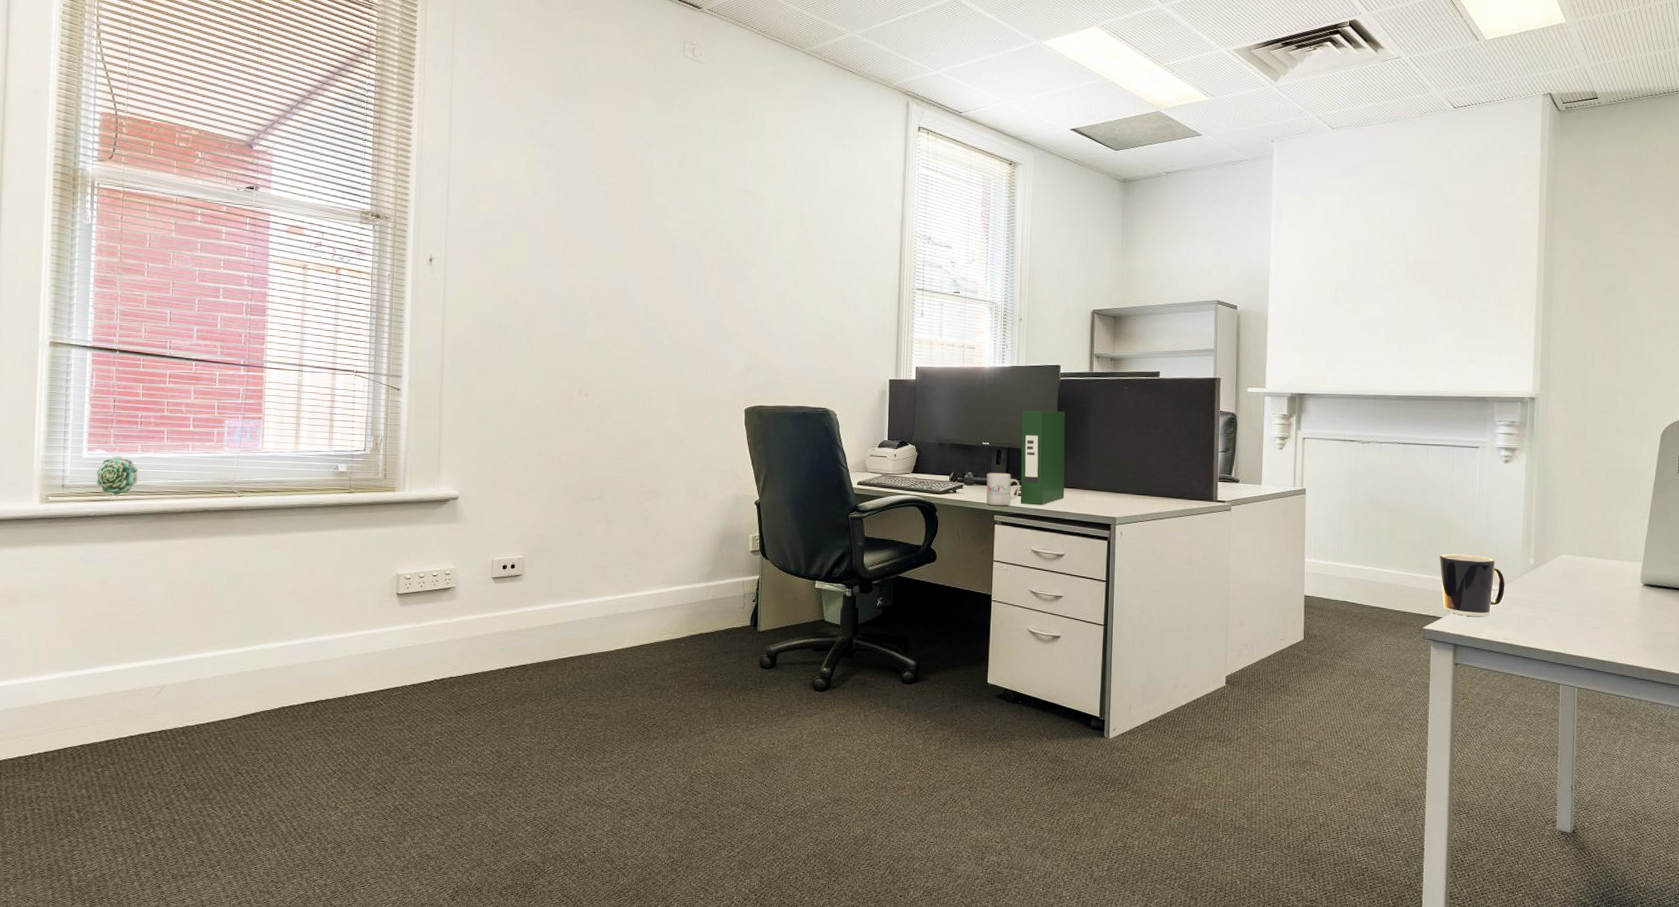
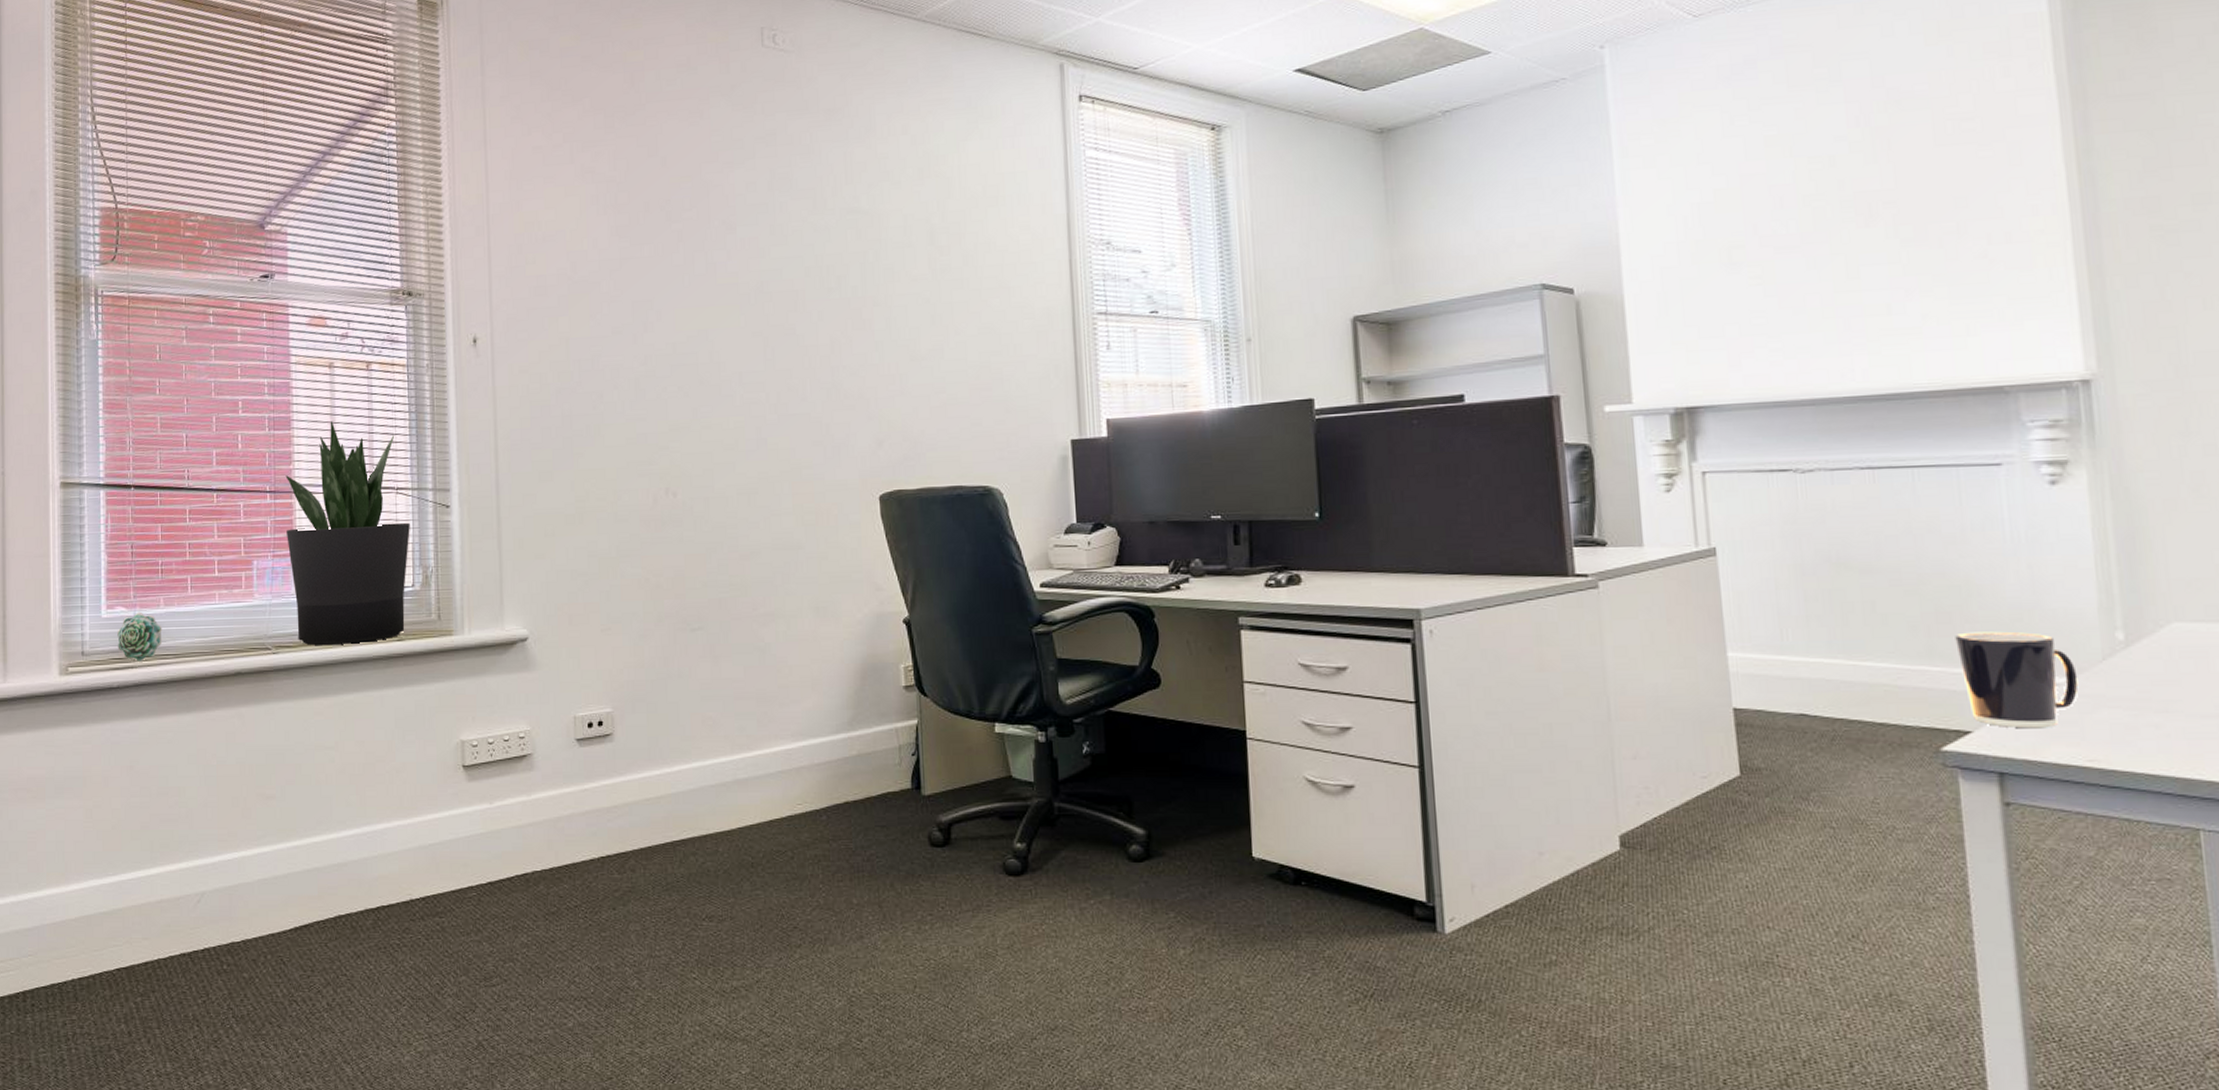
planter: none [256,313,365,493] -> present [285,421,410,645]
mug: present [986,473,1020,506] -> none [1222,557,1273,604]
binder: present [1020,410,1066,506] -> none [1263,463,1340,600]

